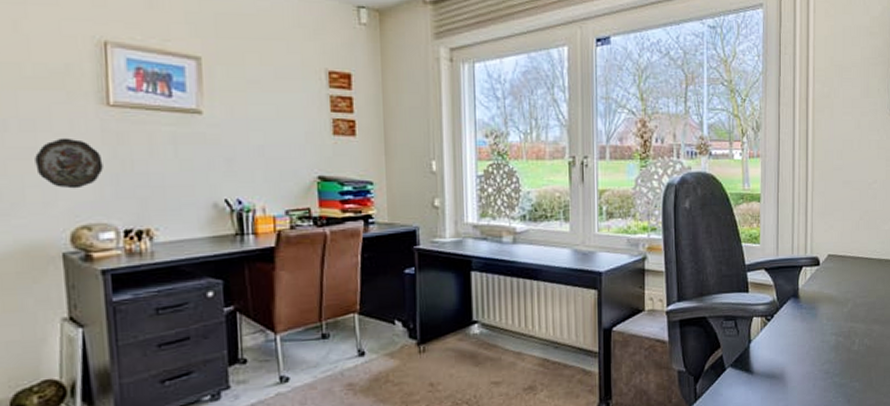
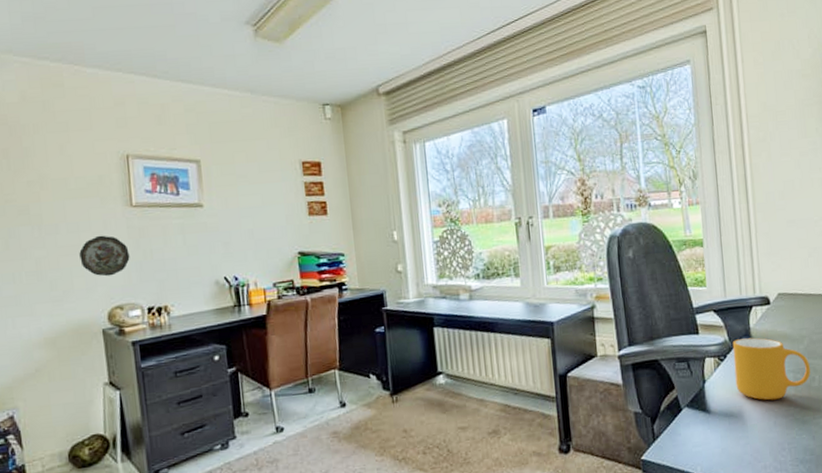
mug: none [780,298,852,363] -> present [732,337,811,400]

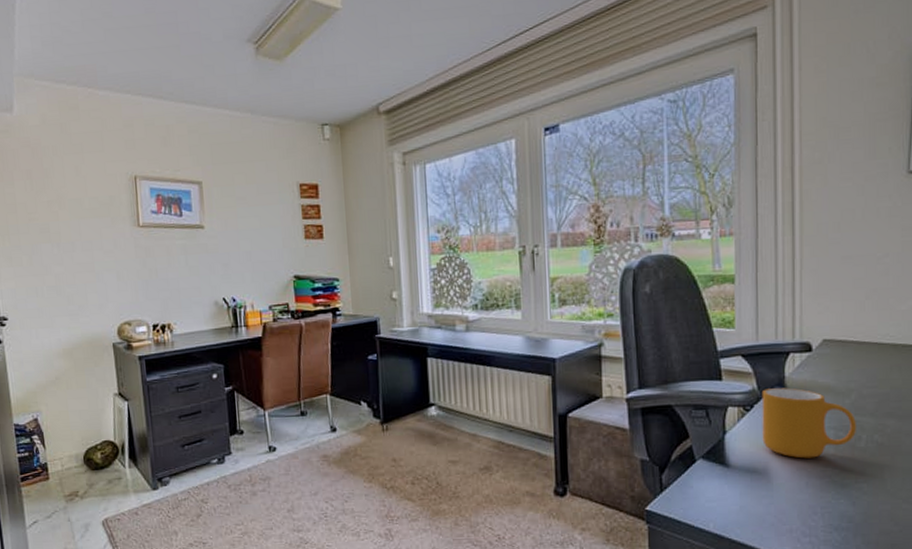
decorative plate: present [79,235,130,277] -> none [92,253,137,294]

